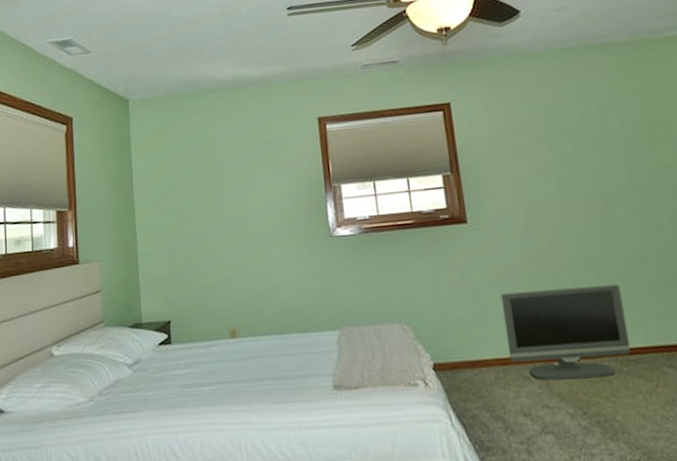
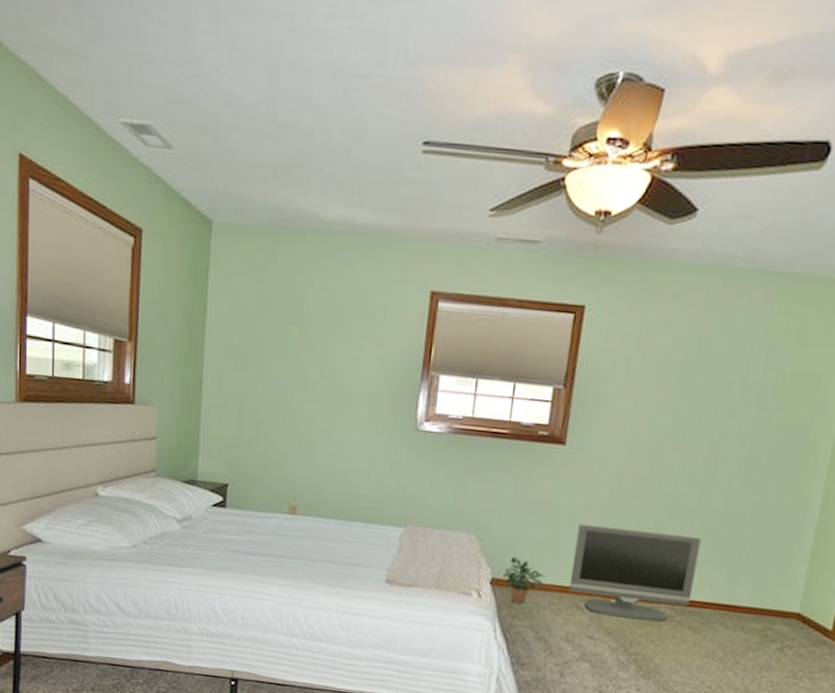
potted plant: none [443,339,484,386] -> present [503,557,545,605]

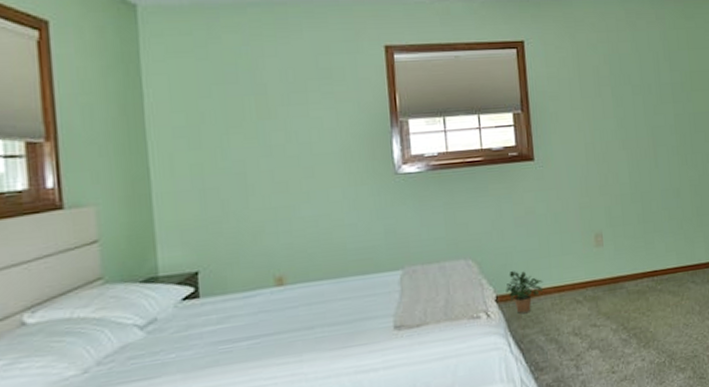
television: present [568,524,702,622] -> none [561,215,665,303]

